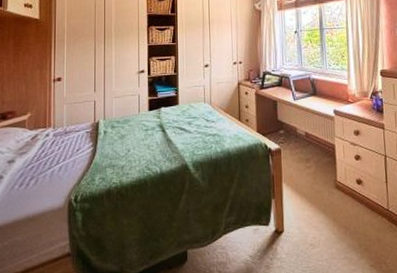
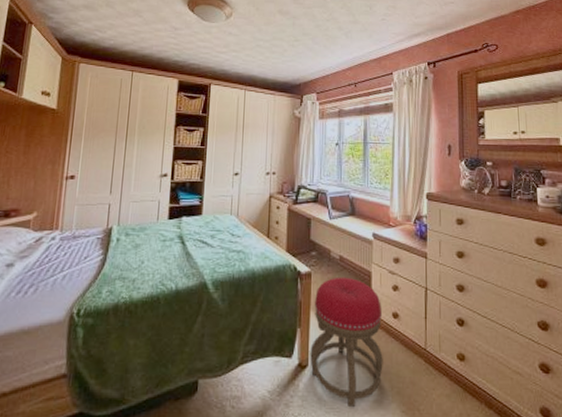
stool: none [284,151,351,265] -> present [310,277,383,408]

